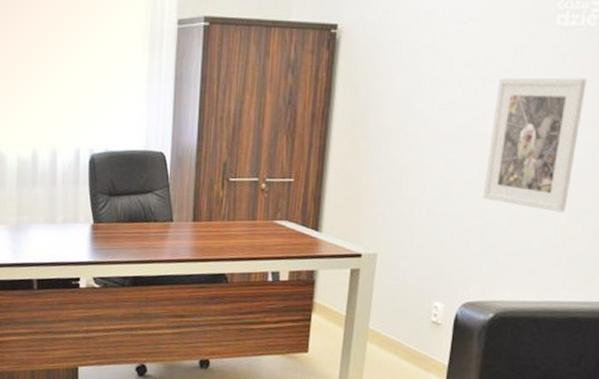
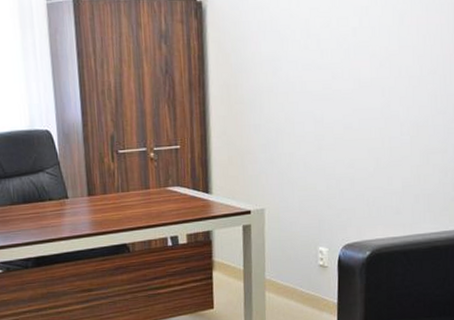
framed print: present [482,77,587,213] -> none [349,33,423,156]

